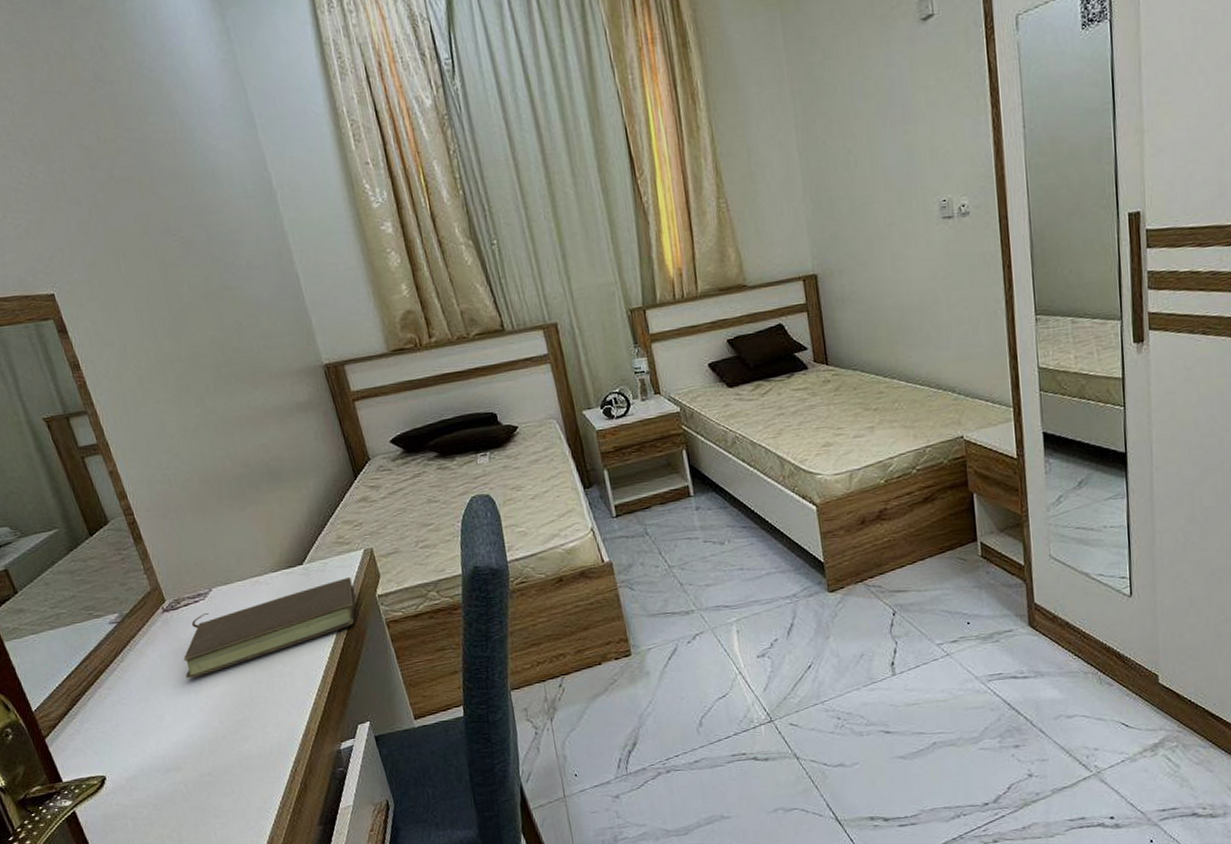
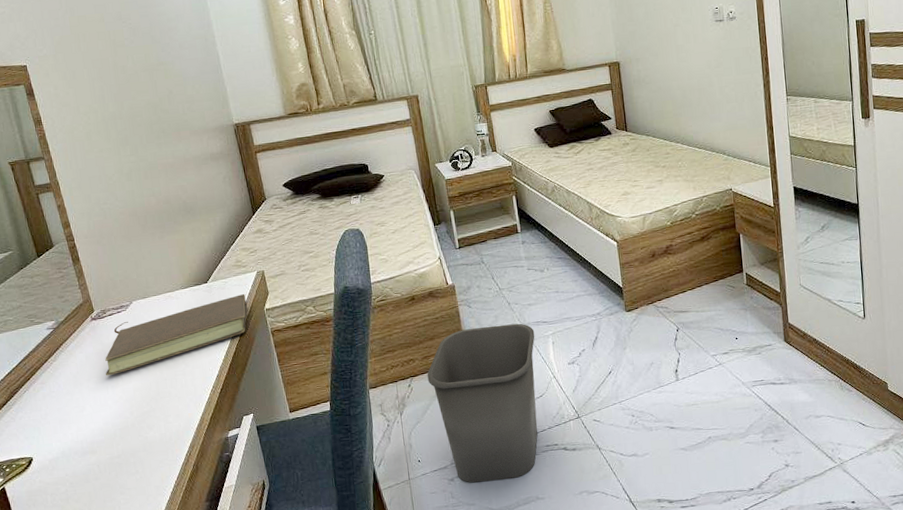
waste bin: none [581,608,721,801] -> present [427,323,538,483]

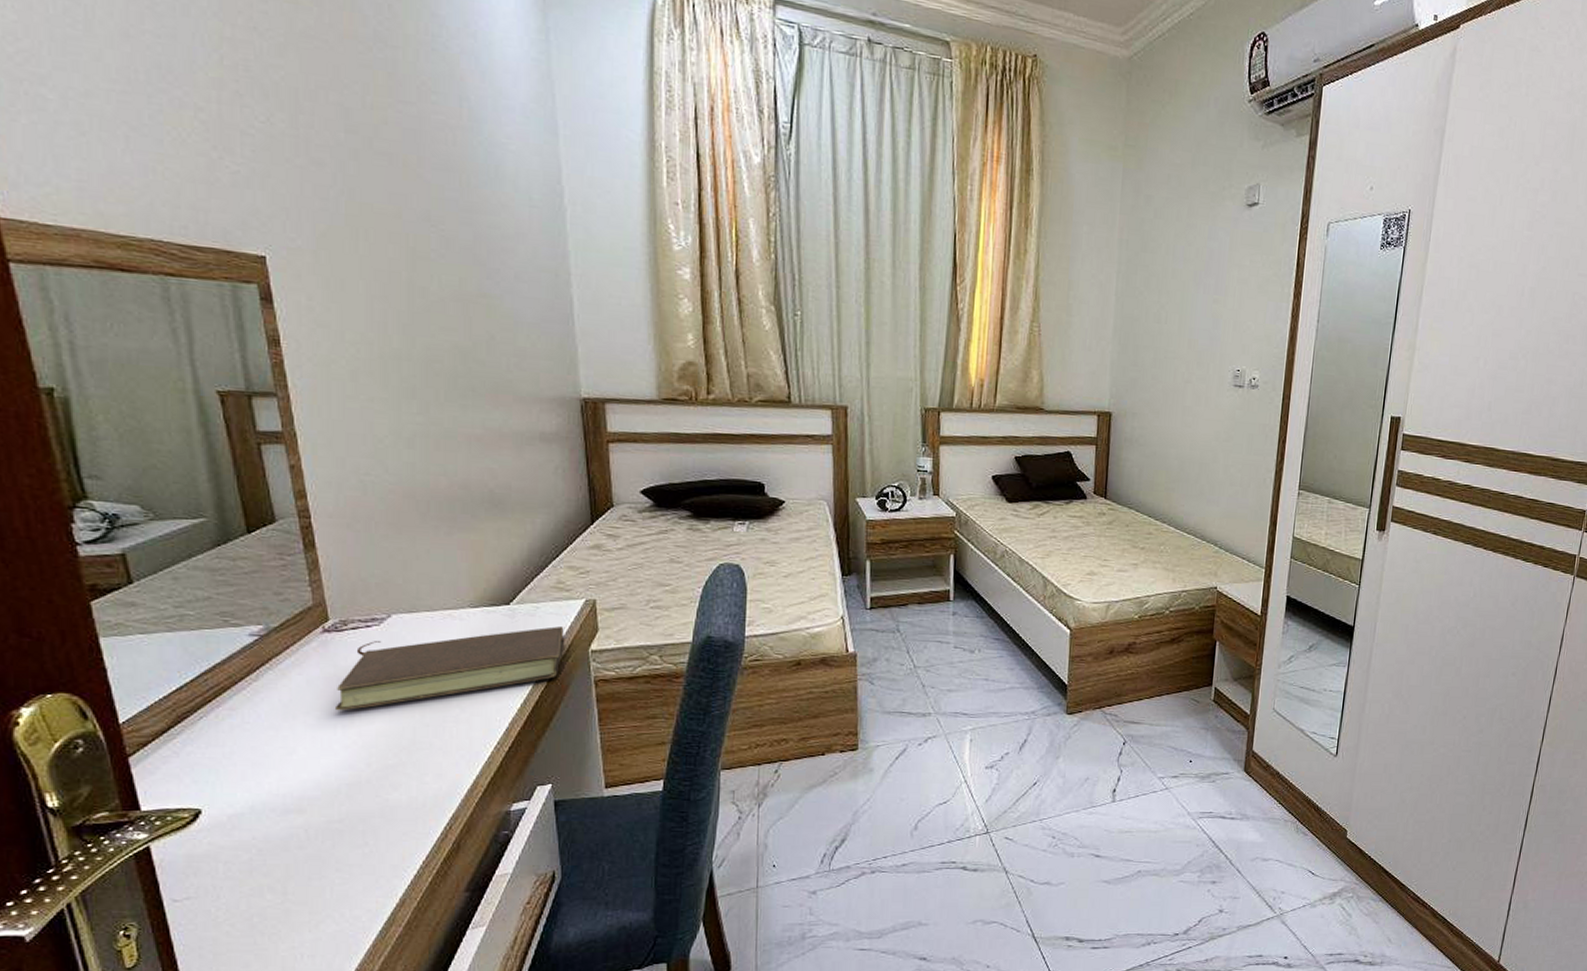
waste bin: present [427,323,538,483] -> none [801,710,950,899]

